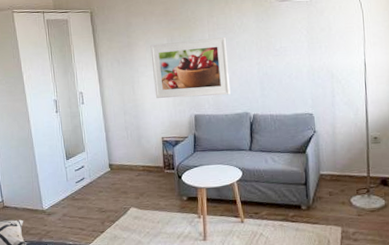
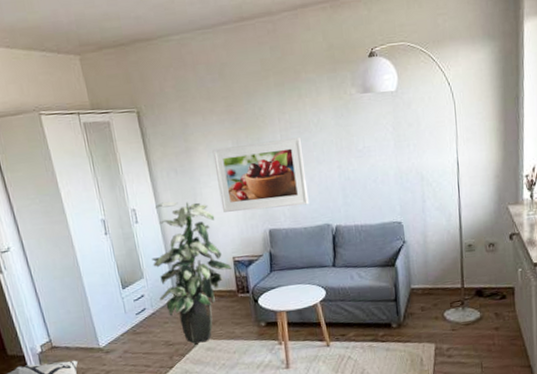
indoor plant: none [93,87,160,212] -> present [152,201,232,344]

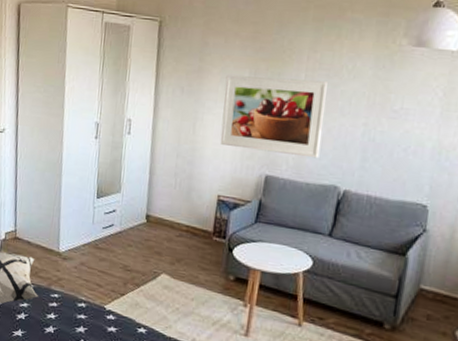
indoor plant: present [152,201,232,344] -> none [130,119,214,278]

